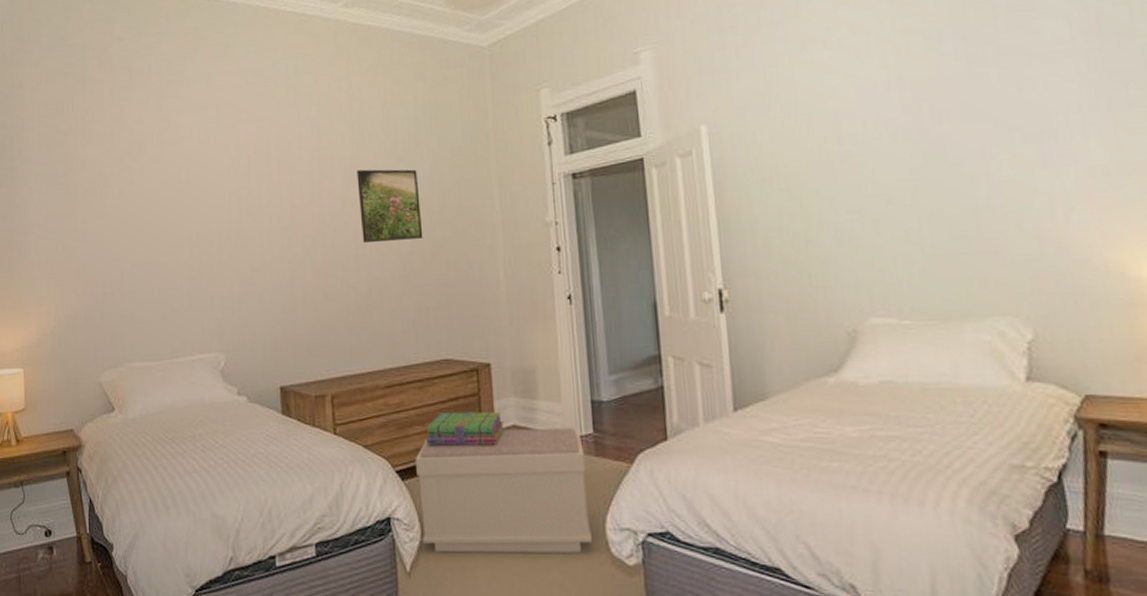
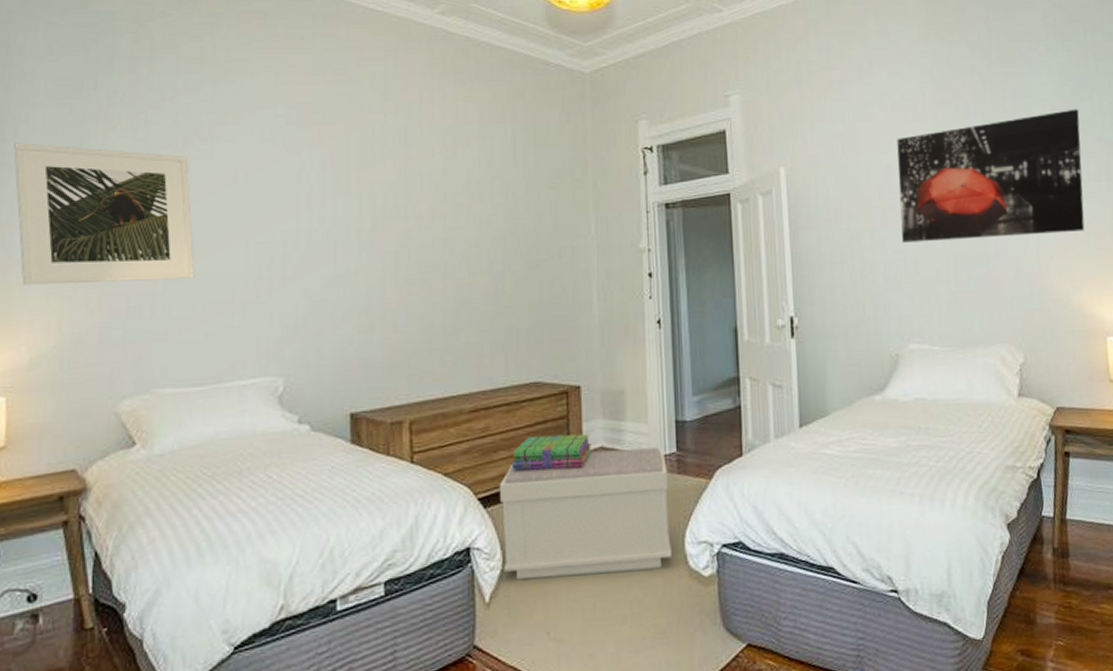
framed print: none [20,160,152,277] -> present [14,143,195,285]
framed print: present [357,169,423,244] -> none [448,185,517,262]
wall art: none [846,17,1123,200] -> present [897,109,1085,242]

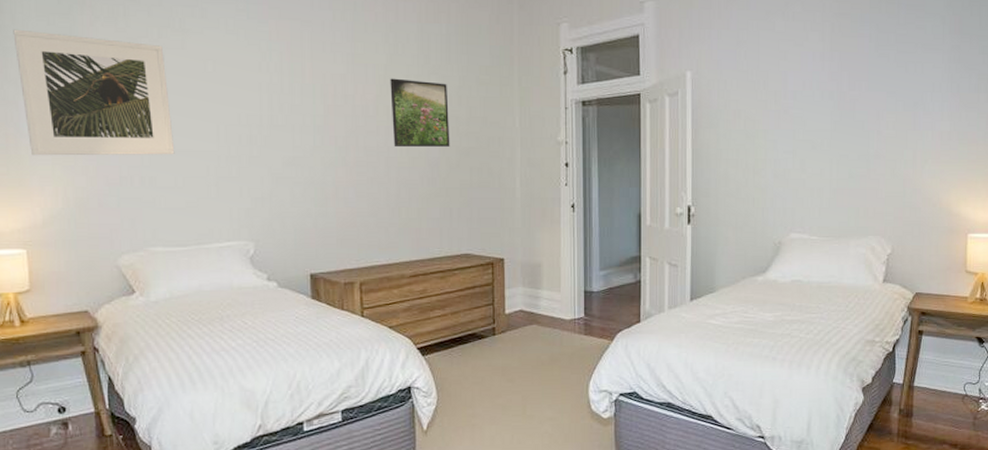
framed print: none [448,185,517,262] -> present [390,78,450,148]
bench: present [499,447,671,579] -> none [434,312,577,413]
stack of books: present [512,433,592,471] -> none [446,298,512,327]
wall art: present [897,109,1085,242] -> none [792,23,967,143]

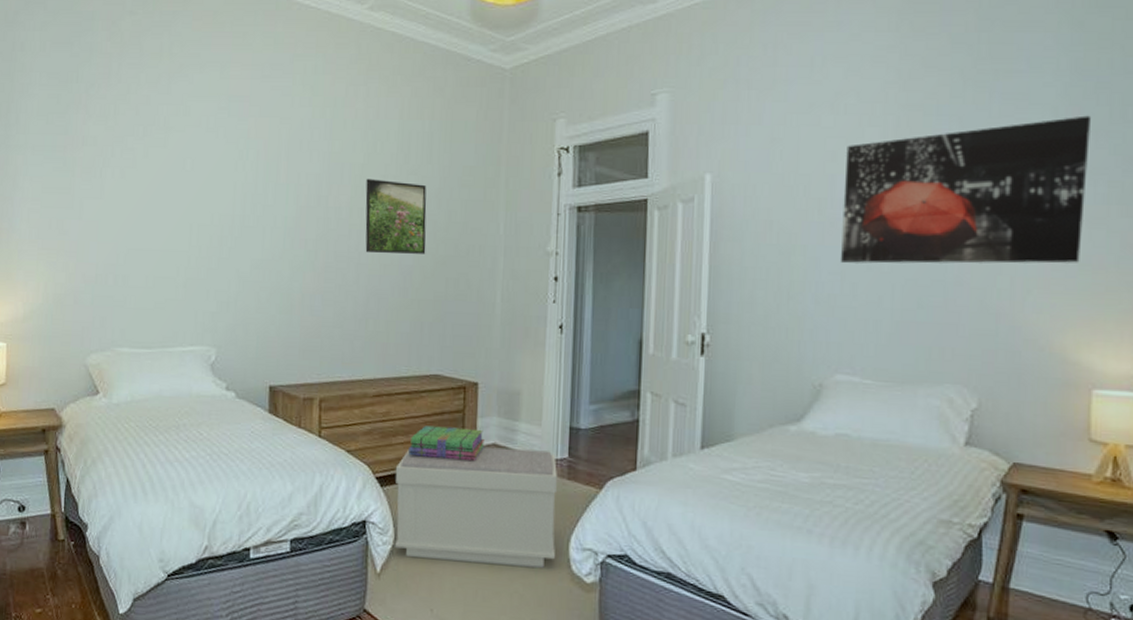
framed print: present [13,29,175,156] -> none [16,128,149,254]
bench: none [434,312,577,413] -> present [395,447,558,568]
stack of books: none [446,298,512,327] -> present [408,425,484,460]
wall art: none [792,23,967,143] -> present [840,115,1090,264]

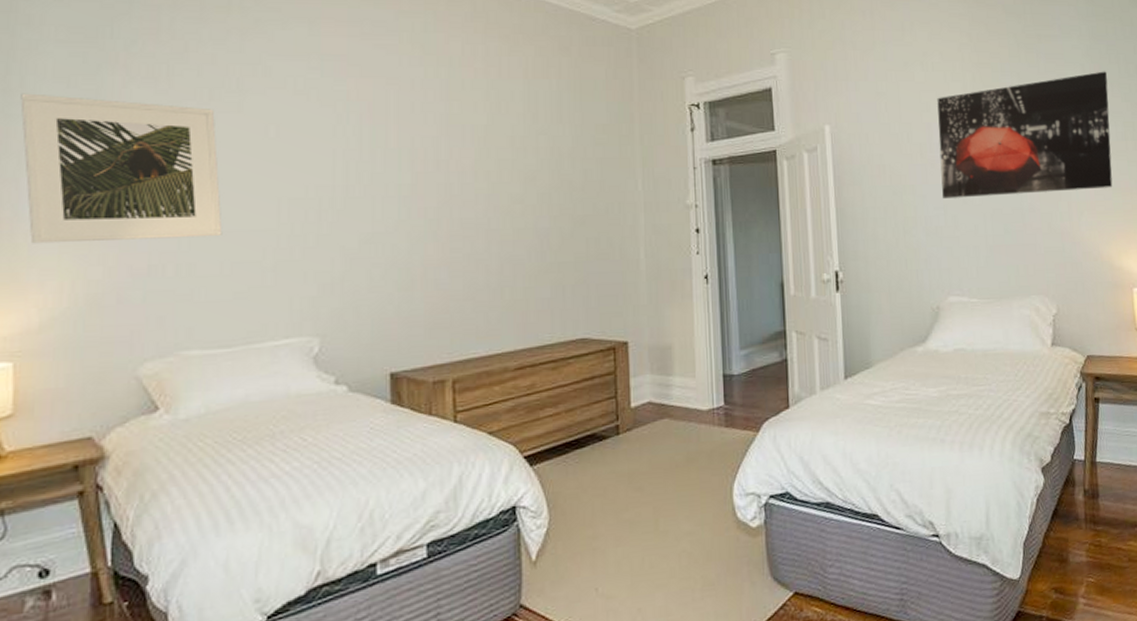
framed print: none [16,128,149,254] -> present [20,93,223,244]
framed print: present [365,178,427,254] -> none [491,140,563,218]
bench: present [395,447,558,568] -> none [545,401,720,536]
stack of books: present [408,425,484,460] -> none [559,389,639,428]

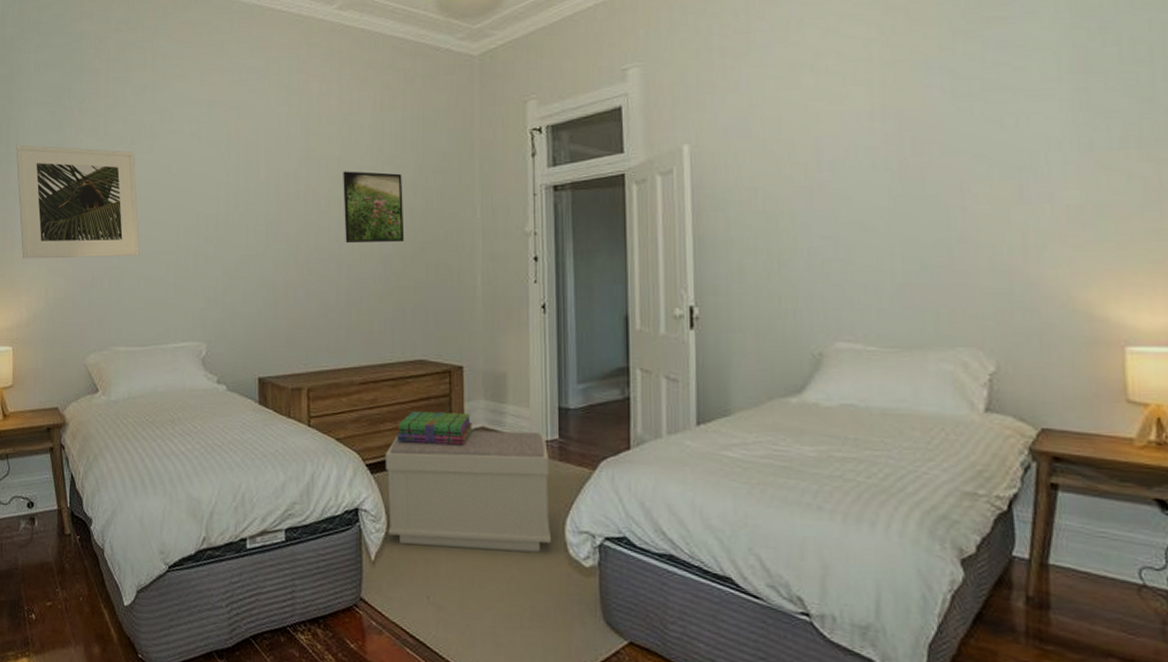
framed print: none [491,140,563,218] -> present [343,171,405,244]
bench: none [545,401,720,536] -> present [385,430,551,552]
stack of books: none [559,389,639,428] -> present [397,411,472,445]
wall art: present [937,71,1113,198] -> none [830,57,1099,226]

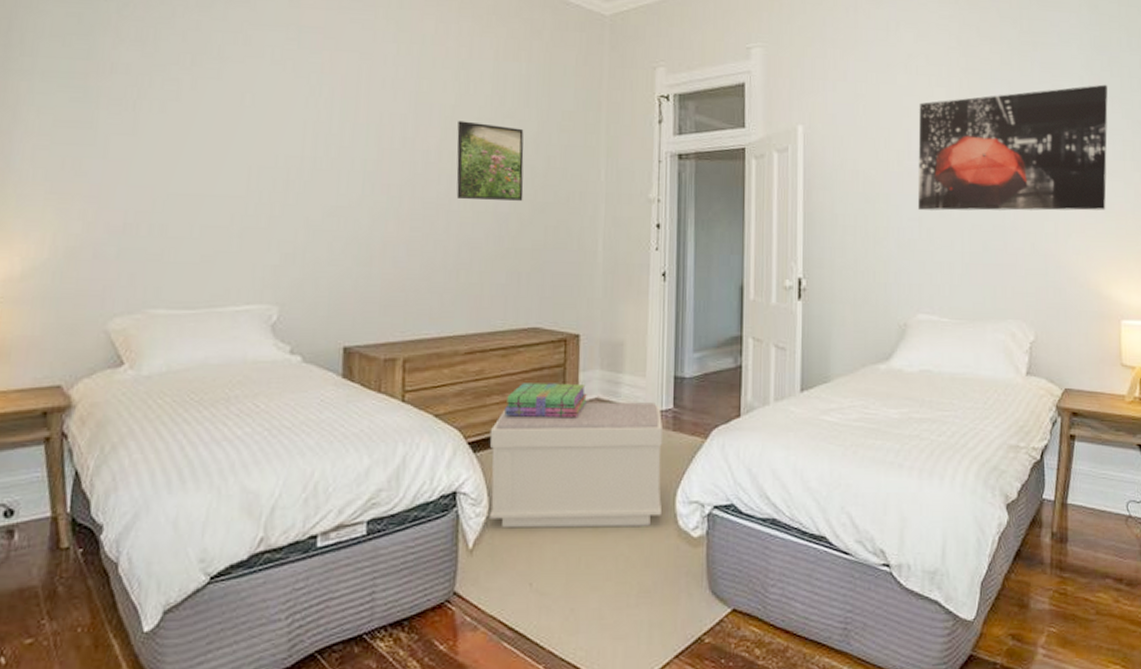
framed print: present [16,144,140,259] -> none [19,49,196,200]
wall art: none [830,57,1099,226] -> present [917,84,1108,211]

